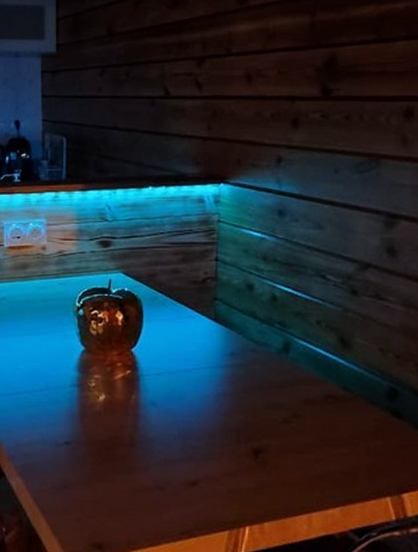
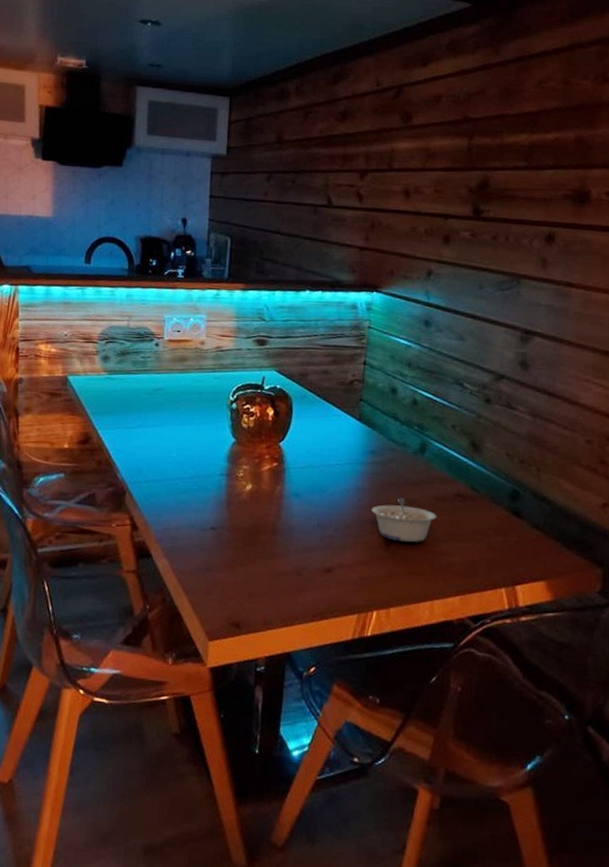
legume: none [236,402,308,450] -> present [372,498,437,542]

